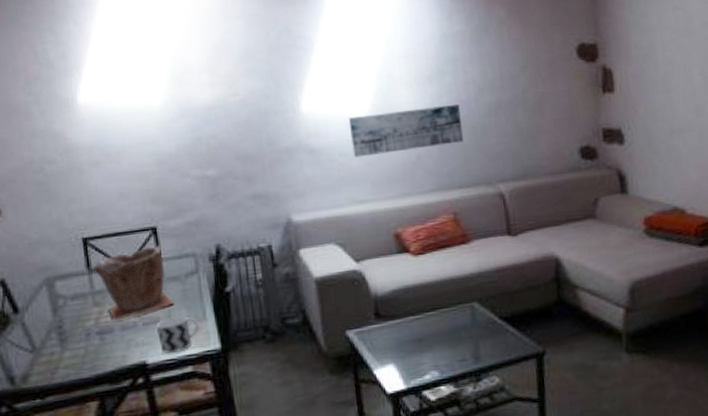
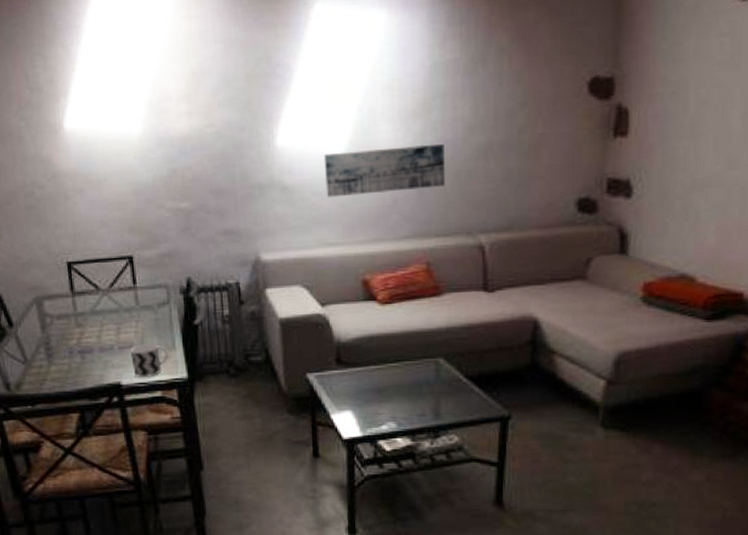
plant pot: present [93,245,174,320] -> none [76,274,147,342]

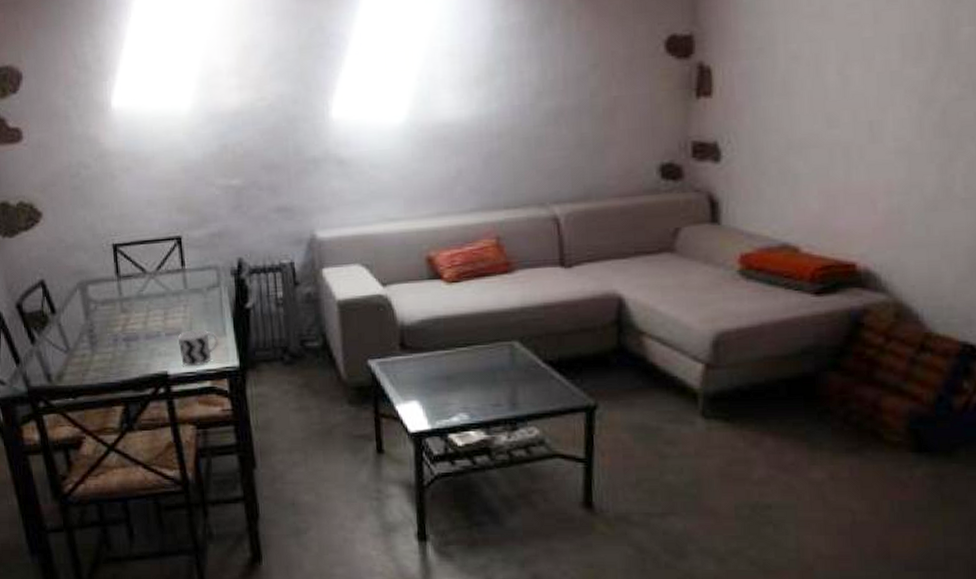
wall art: present [323,144,446,198] -> none [381,111,514,170]

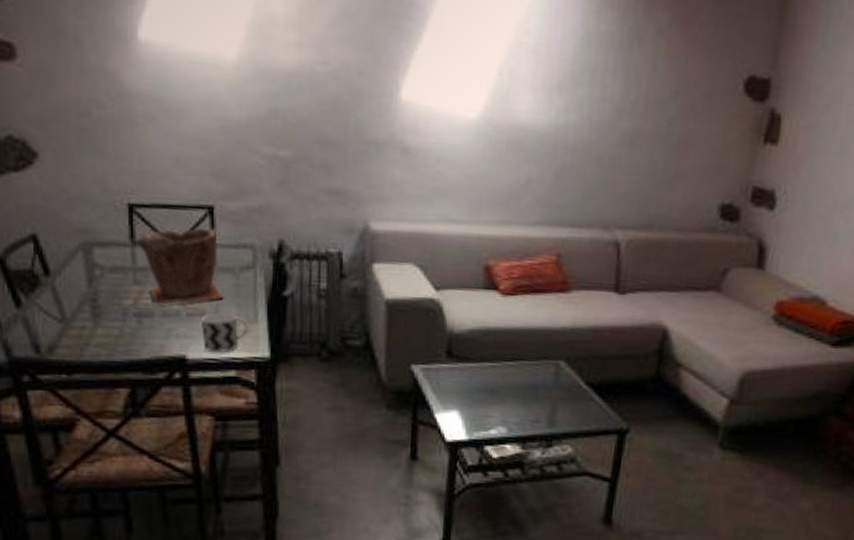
plant pot: none [122,256,196,328] -> present [137,227,224,305]

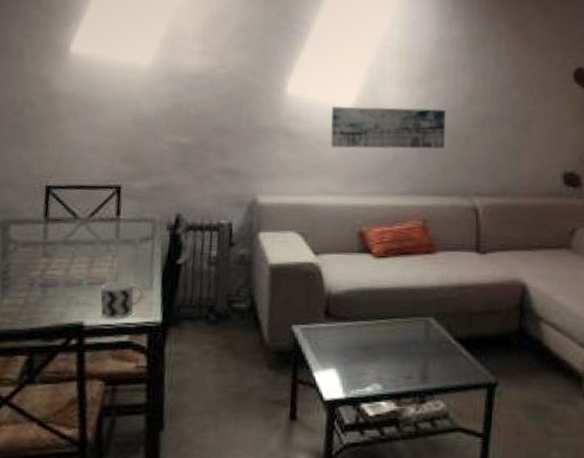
plant pot: present [137,227,224,305] -> none [50,205,124,275]
wall art: none [452,117,589,173] -> present [330,106,446,150]

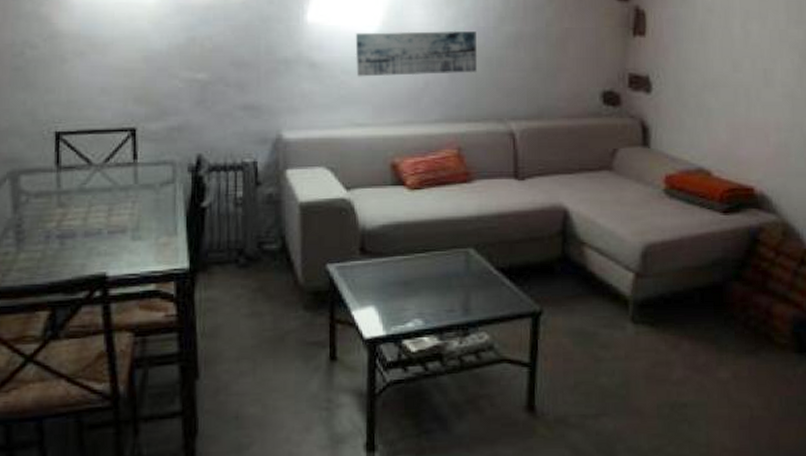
cup: present [100,281,144,318] -> none [121,228,168,267]

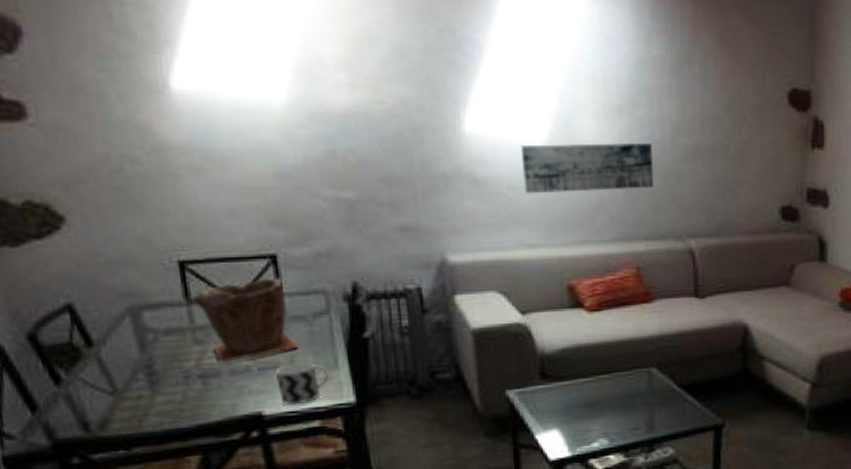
plant pot: none [63,149,145,225] -> present [193,277,299,363]
cup: none [121,228,168,267] -> present [274,362,329,405]

